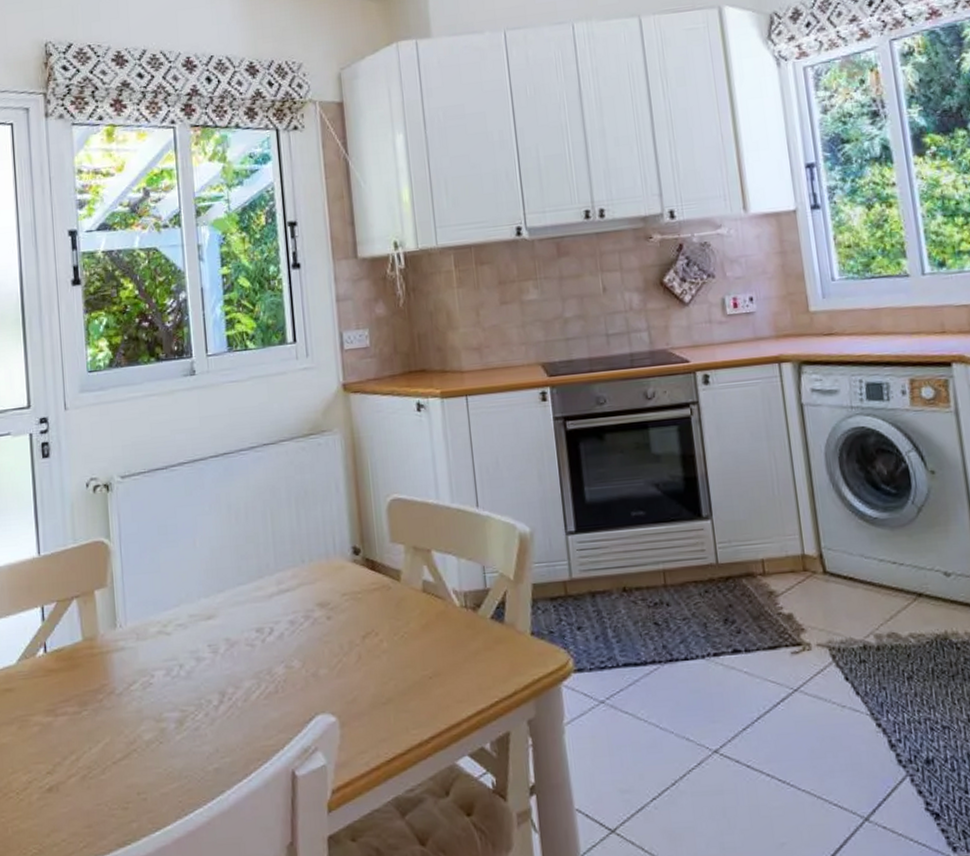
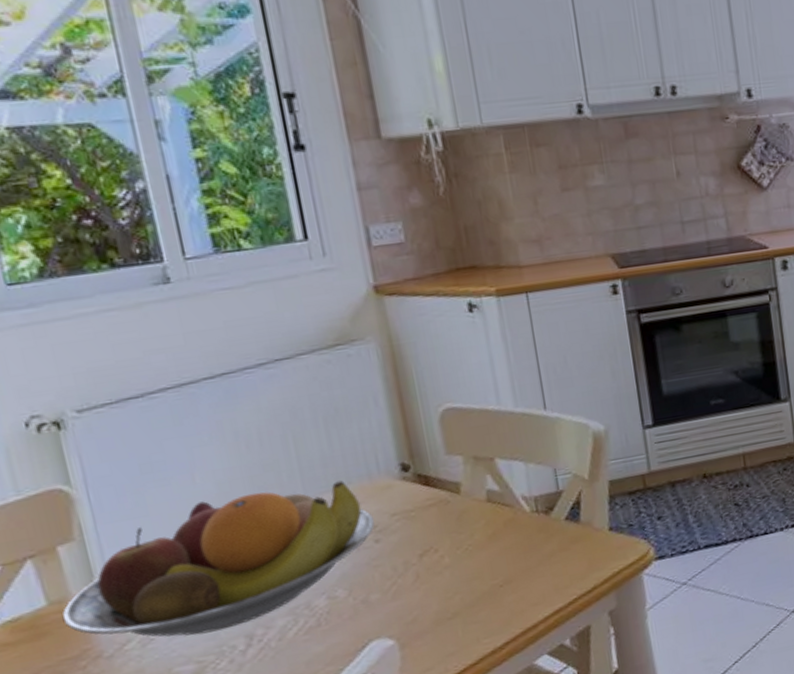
fruit bowl: none [91,557,328,685] -> present [62,480,375,637]

